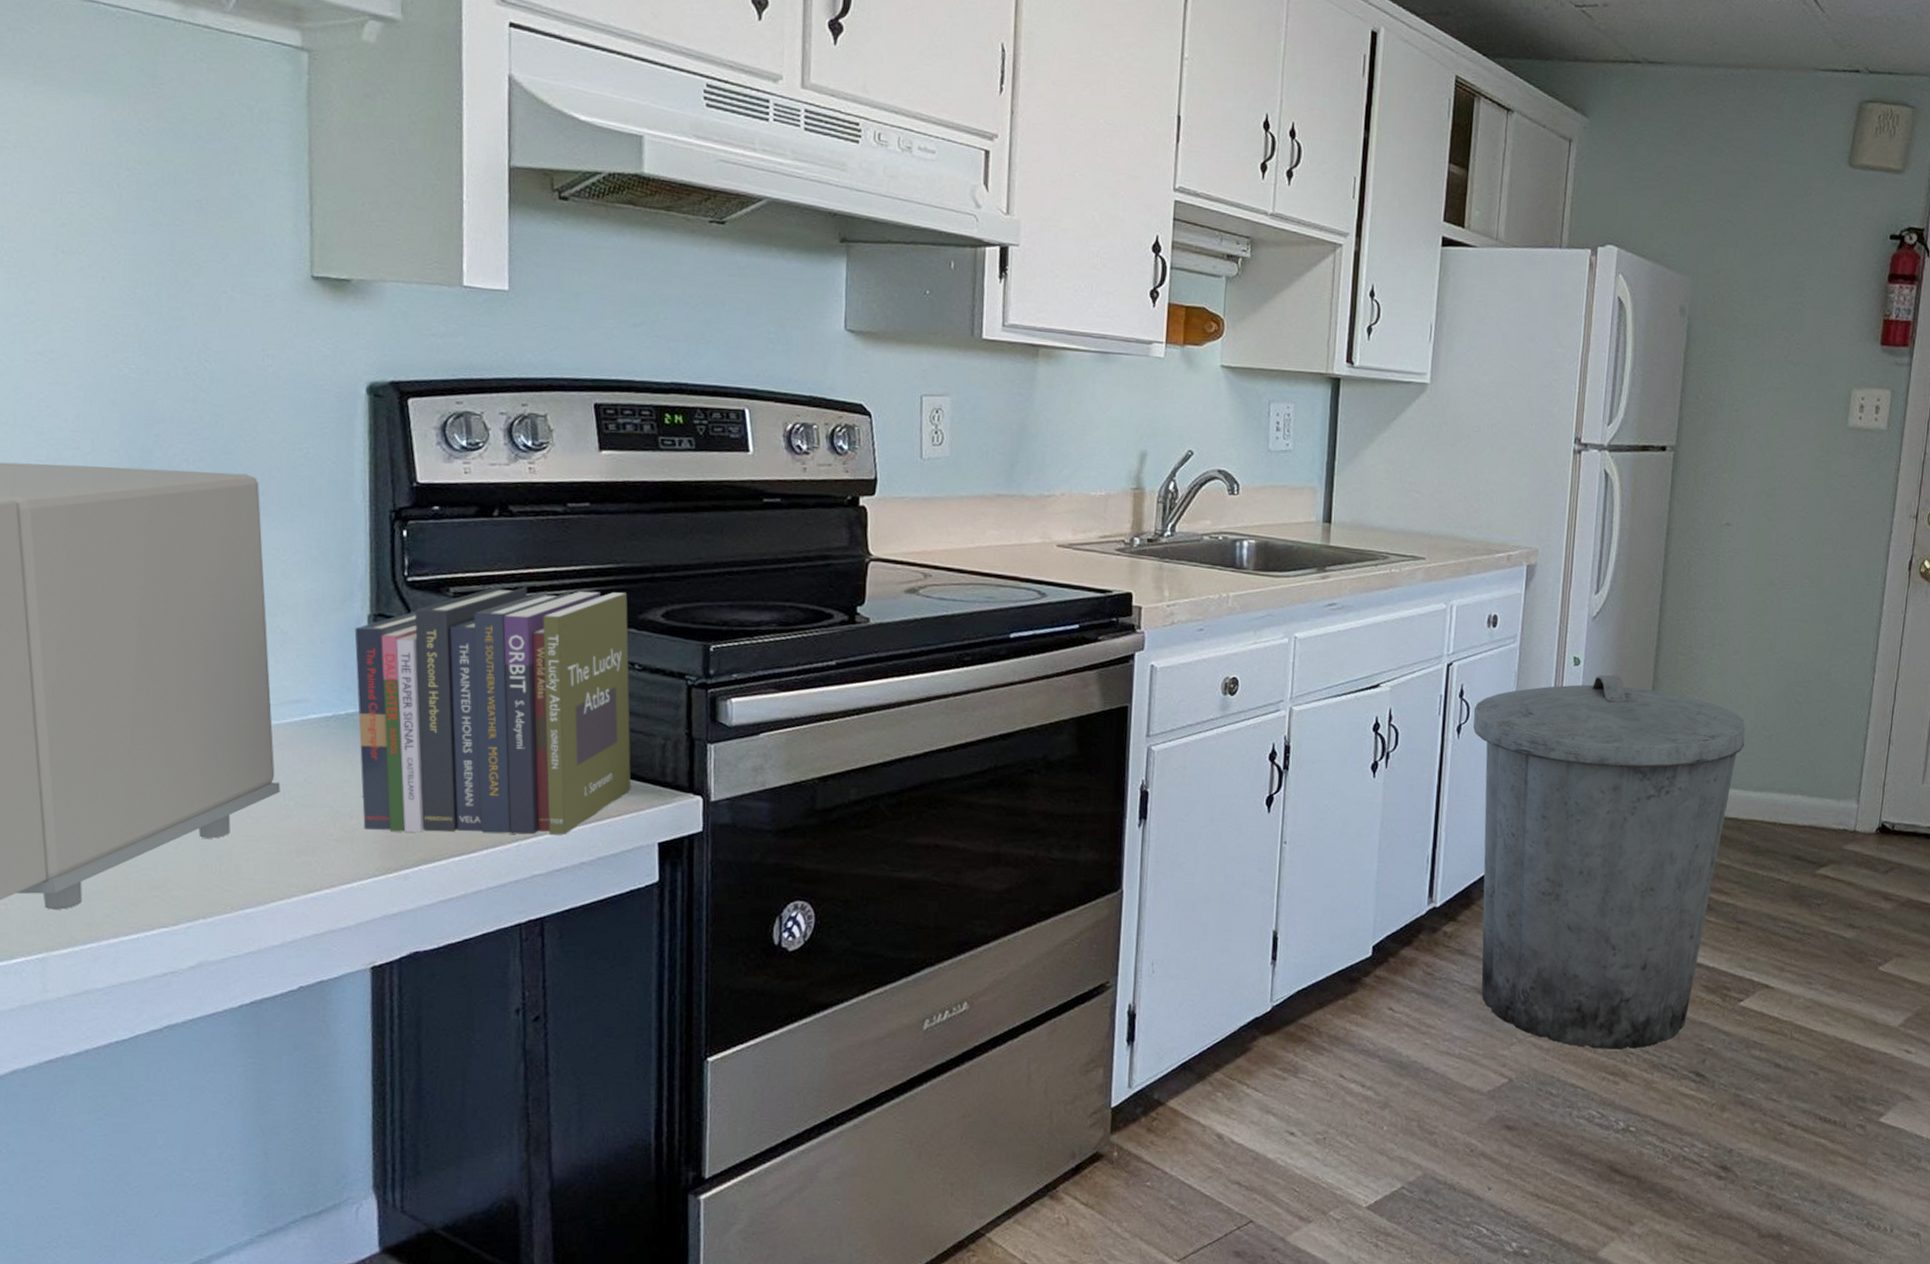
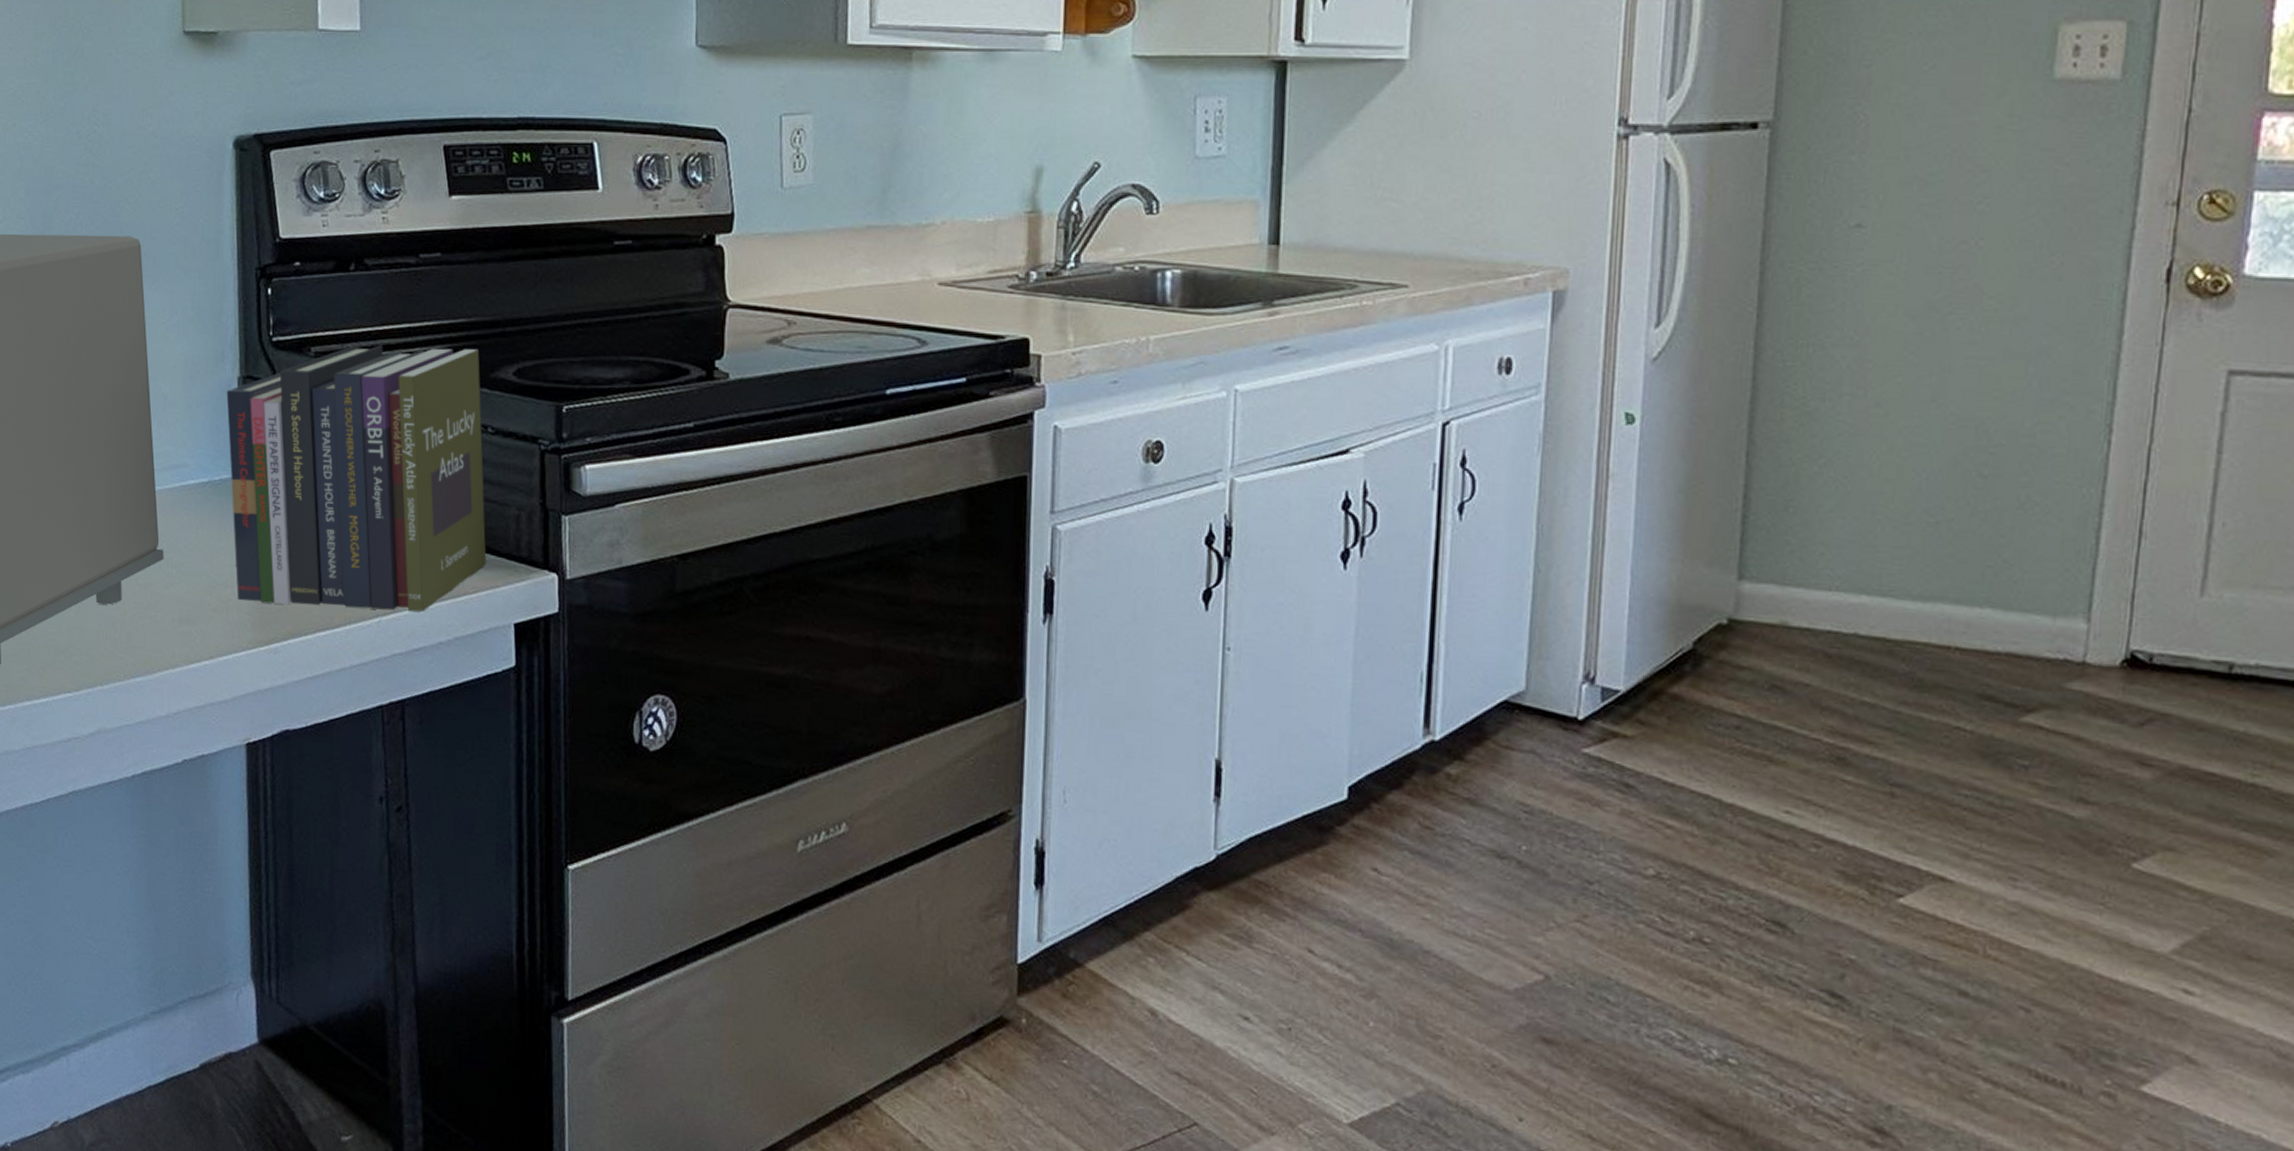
trash can: present [1473,674,1746,1050] -> none [1481,436,1896,951]

